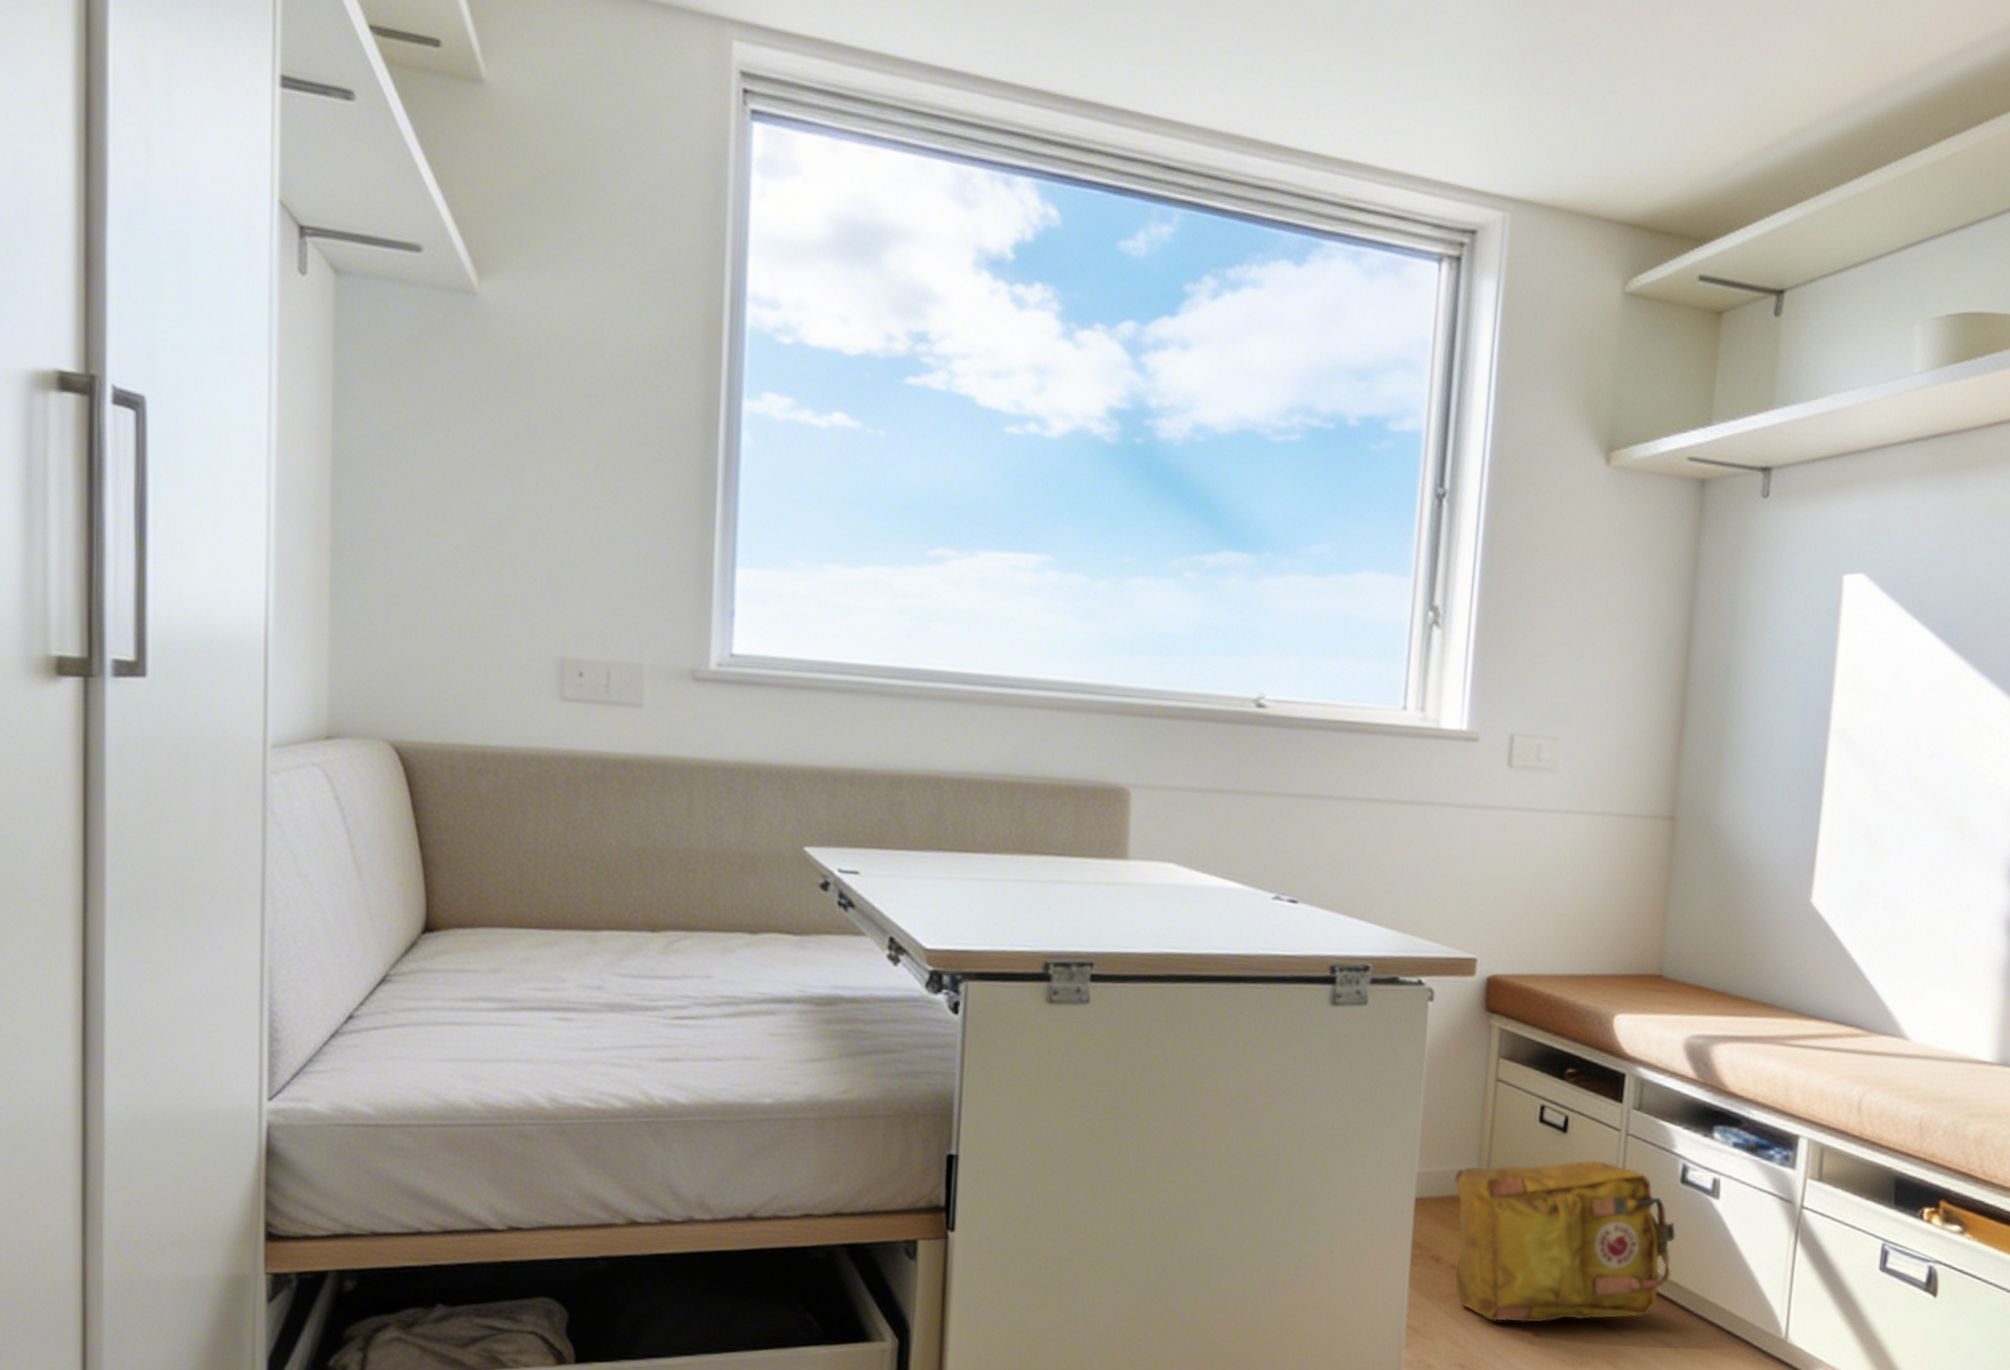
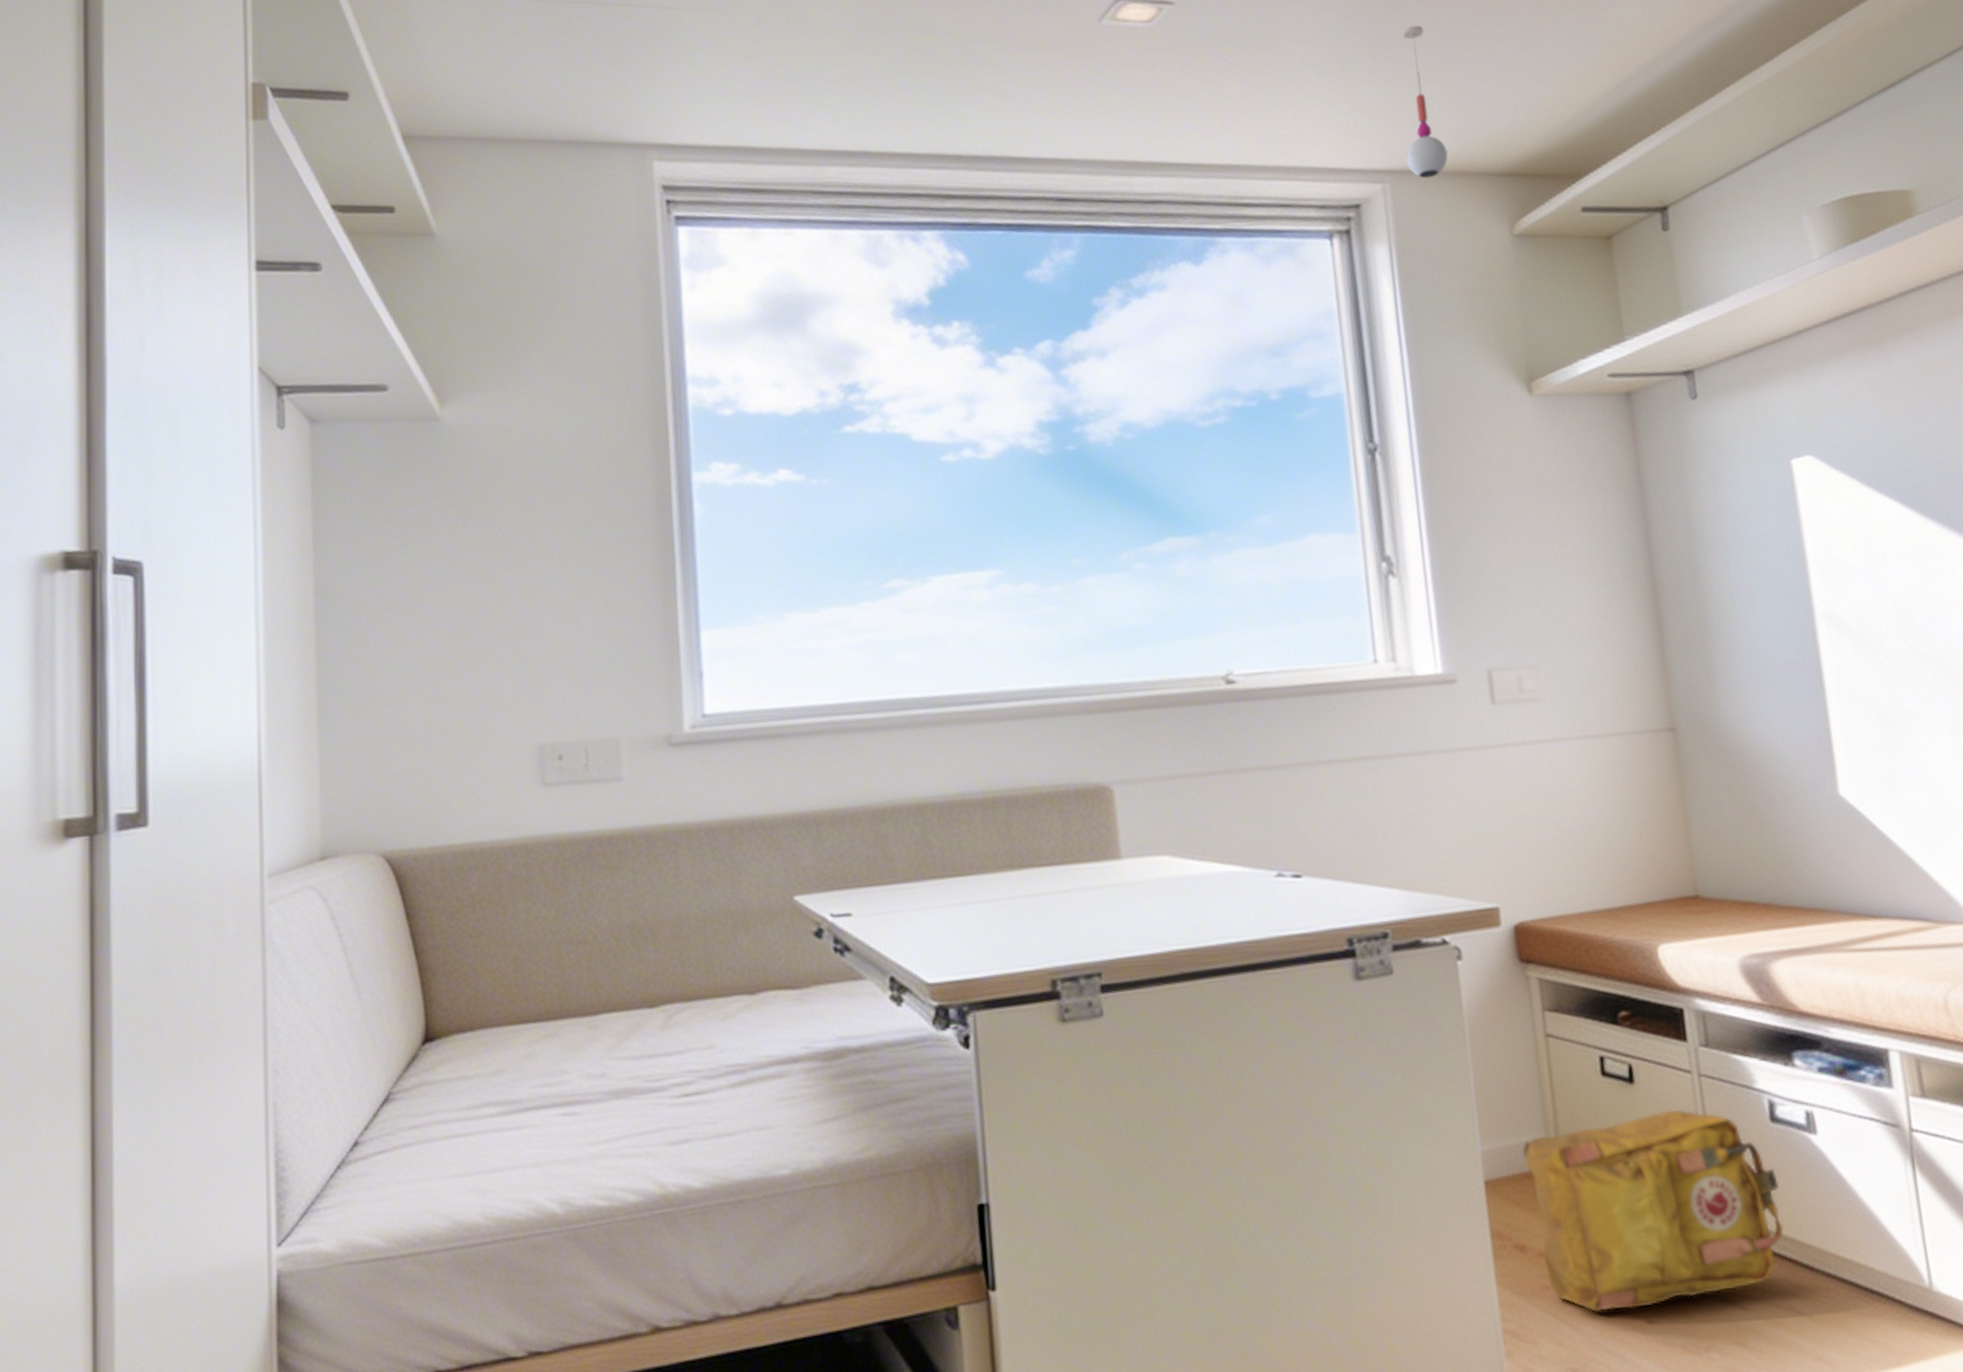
pendant light: none [1533,38,1578,215] -> present [1402,25,1448,179]

